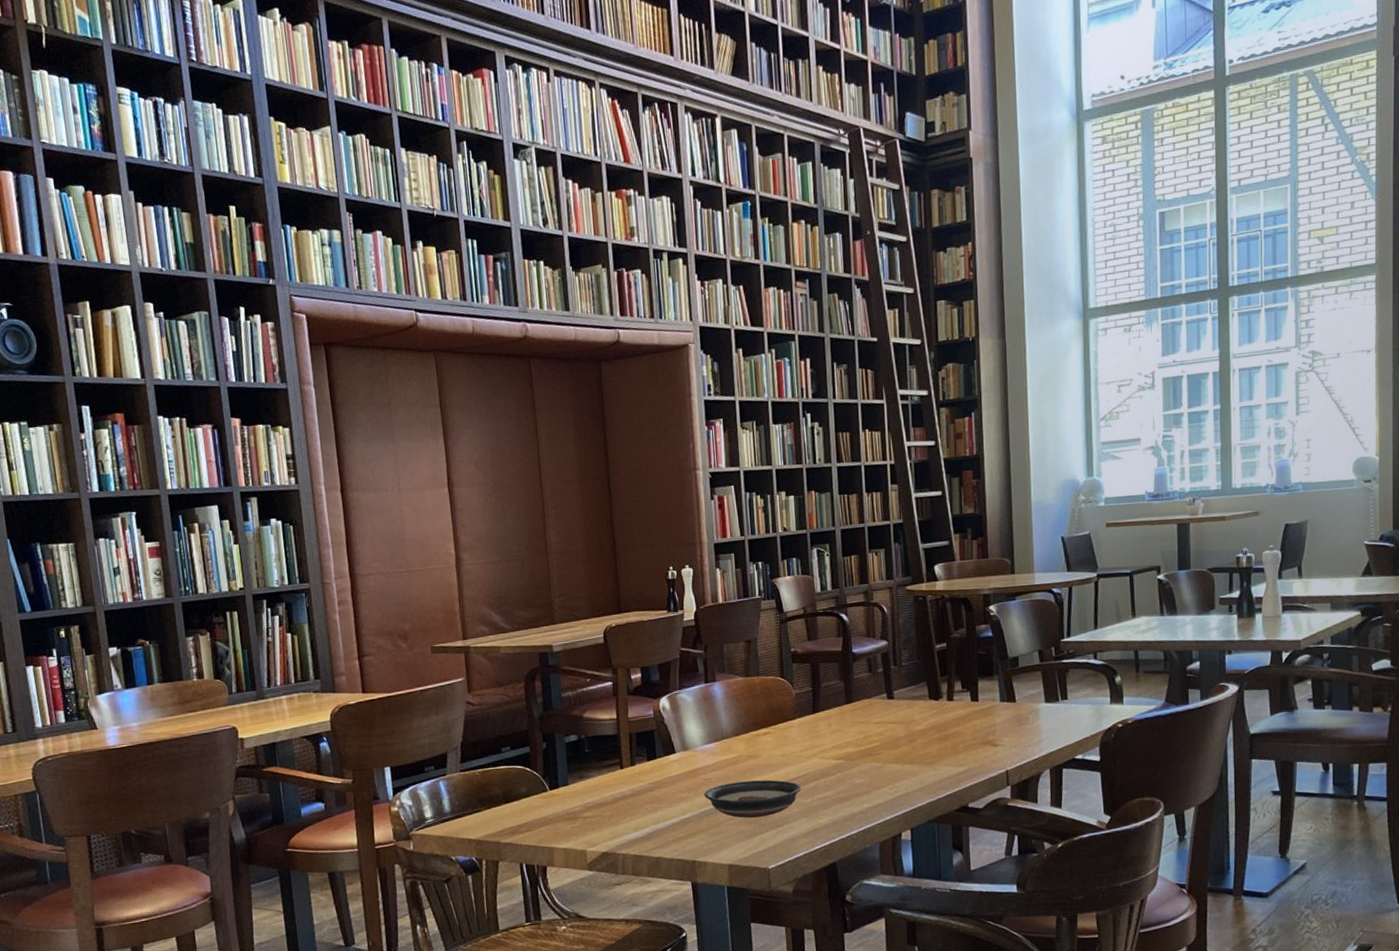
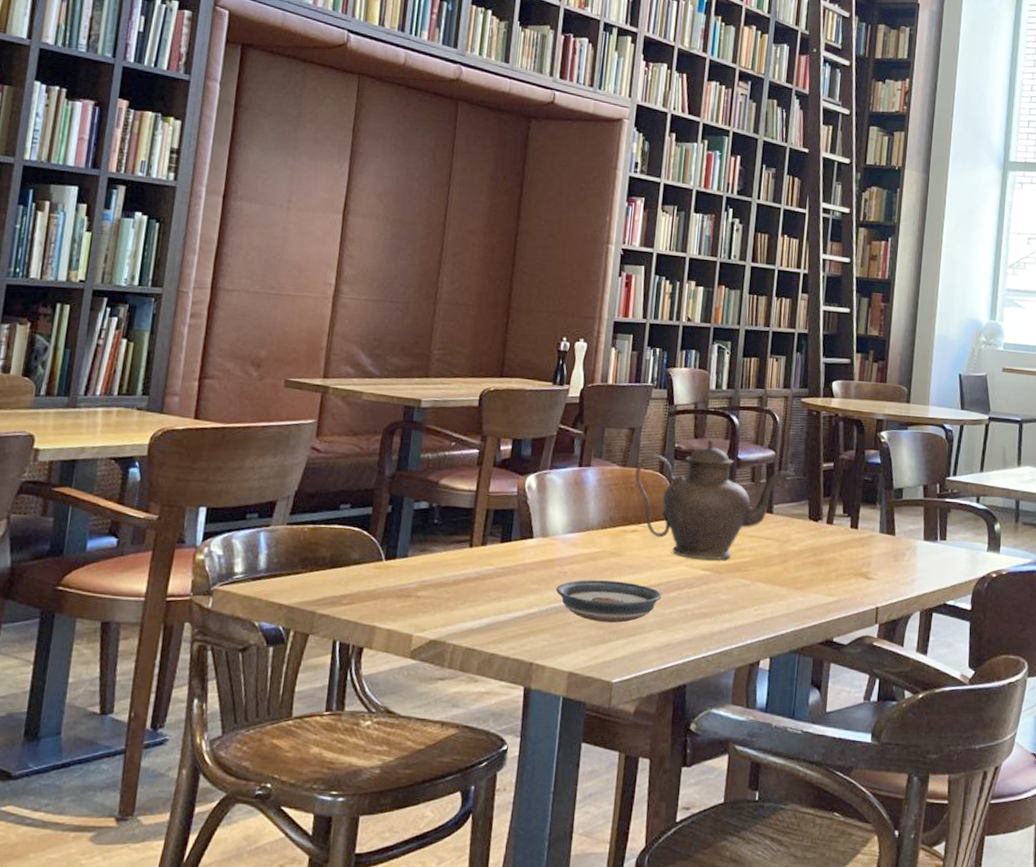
teapot: none [758,639,910,751] -> present [635,439,796,561]

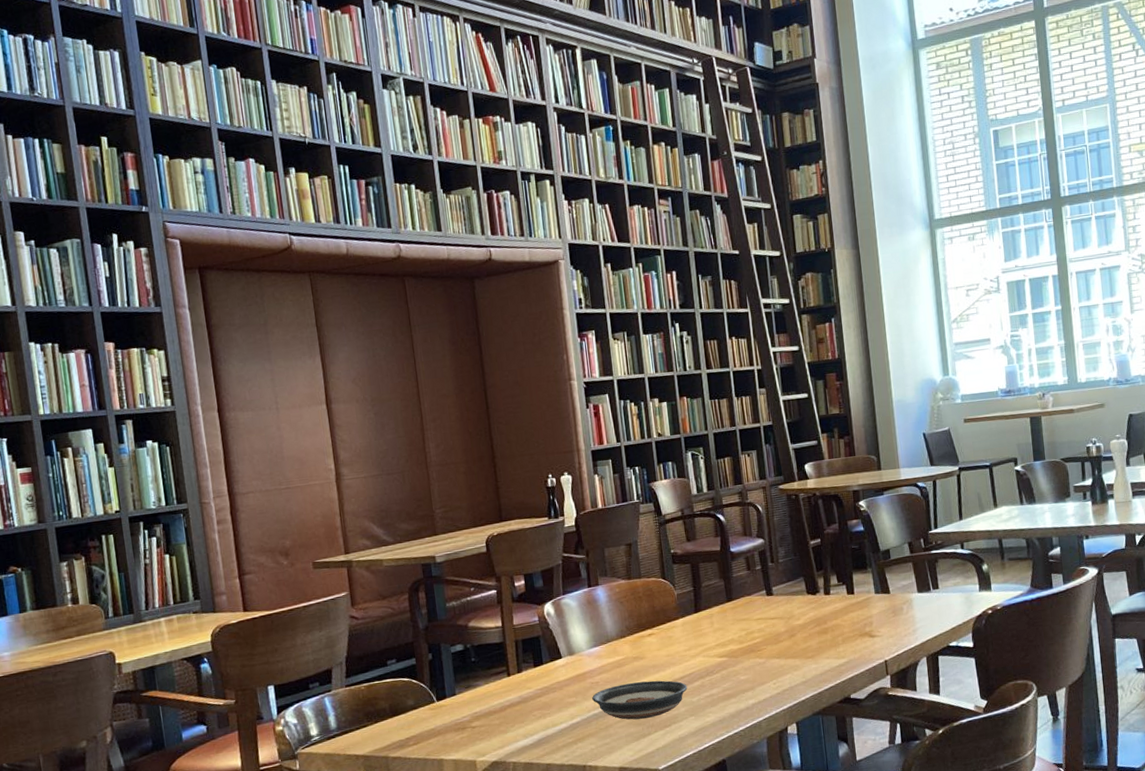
teapot: present [635,439,796,561] -> none [640,540,787,649]

